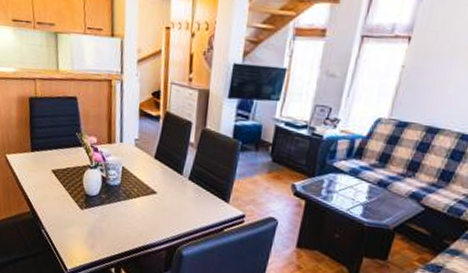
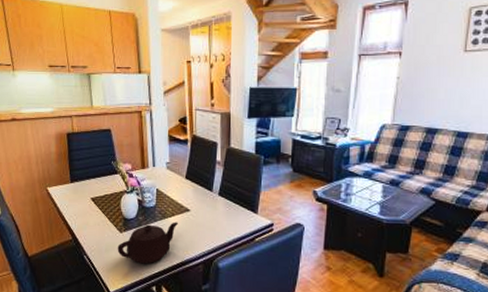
teapot: none [77,203,144,245] -> present [117,222,179,264]

